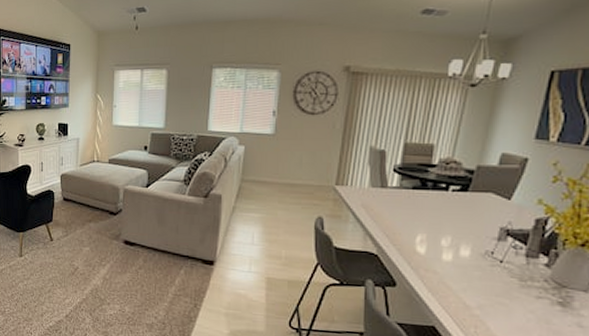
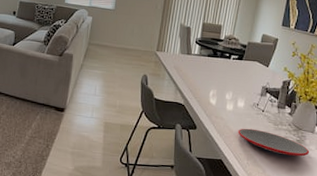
plate: none [460,285,580,325] -> present [238,128,310,157]

